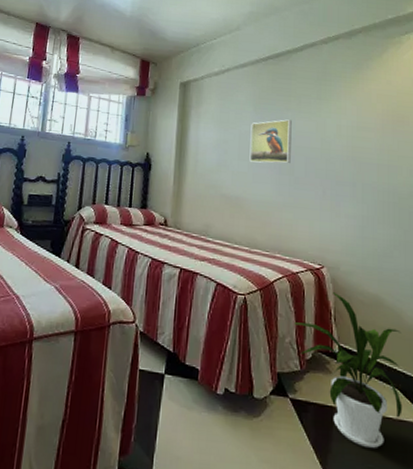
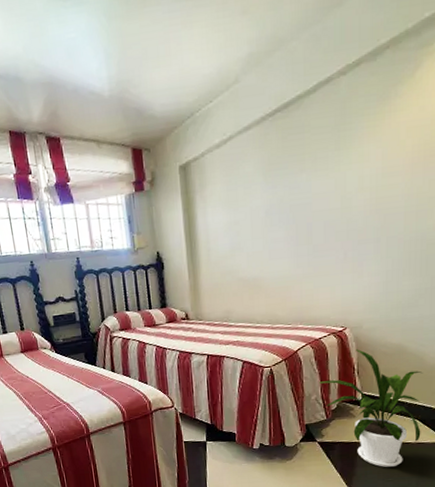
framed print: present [249,119,292,164] -> none [262,182,308,239]

